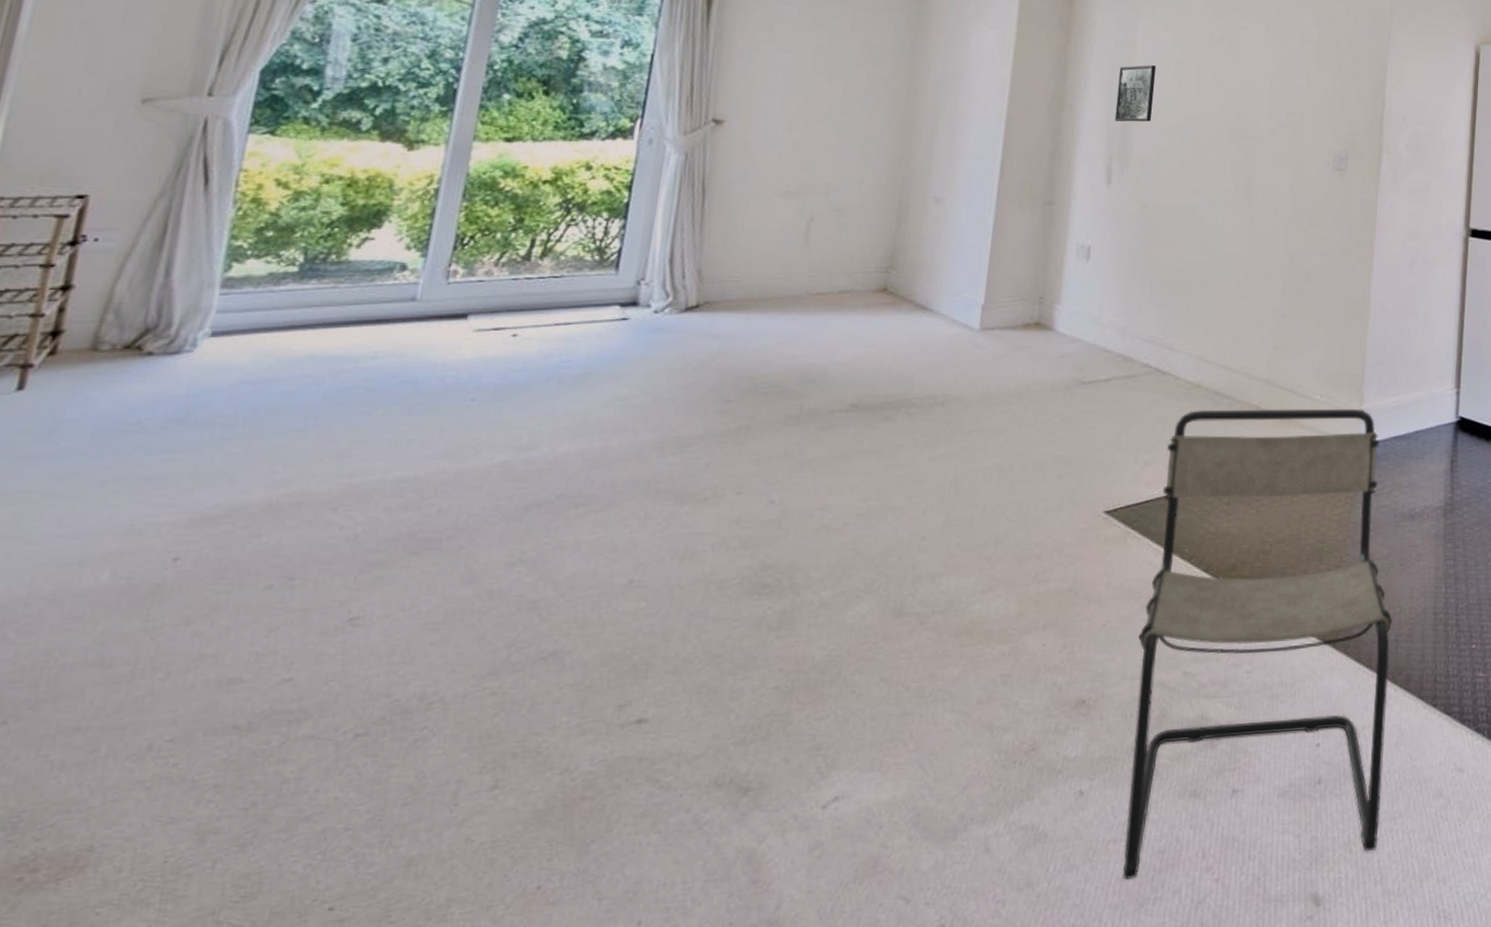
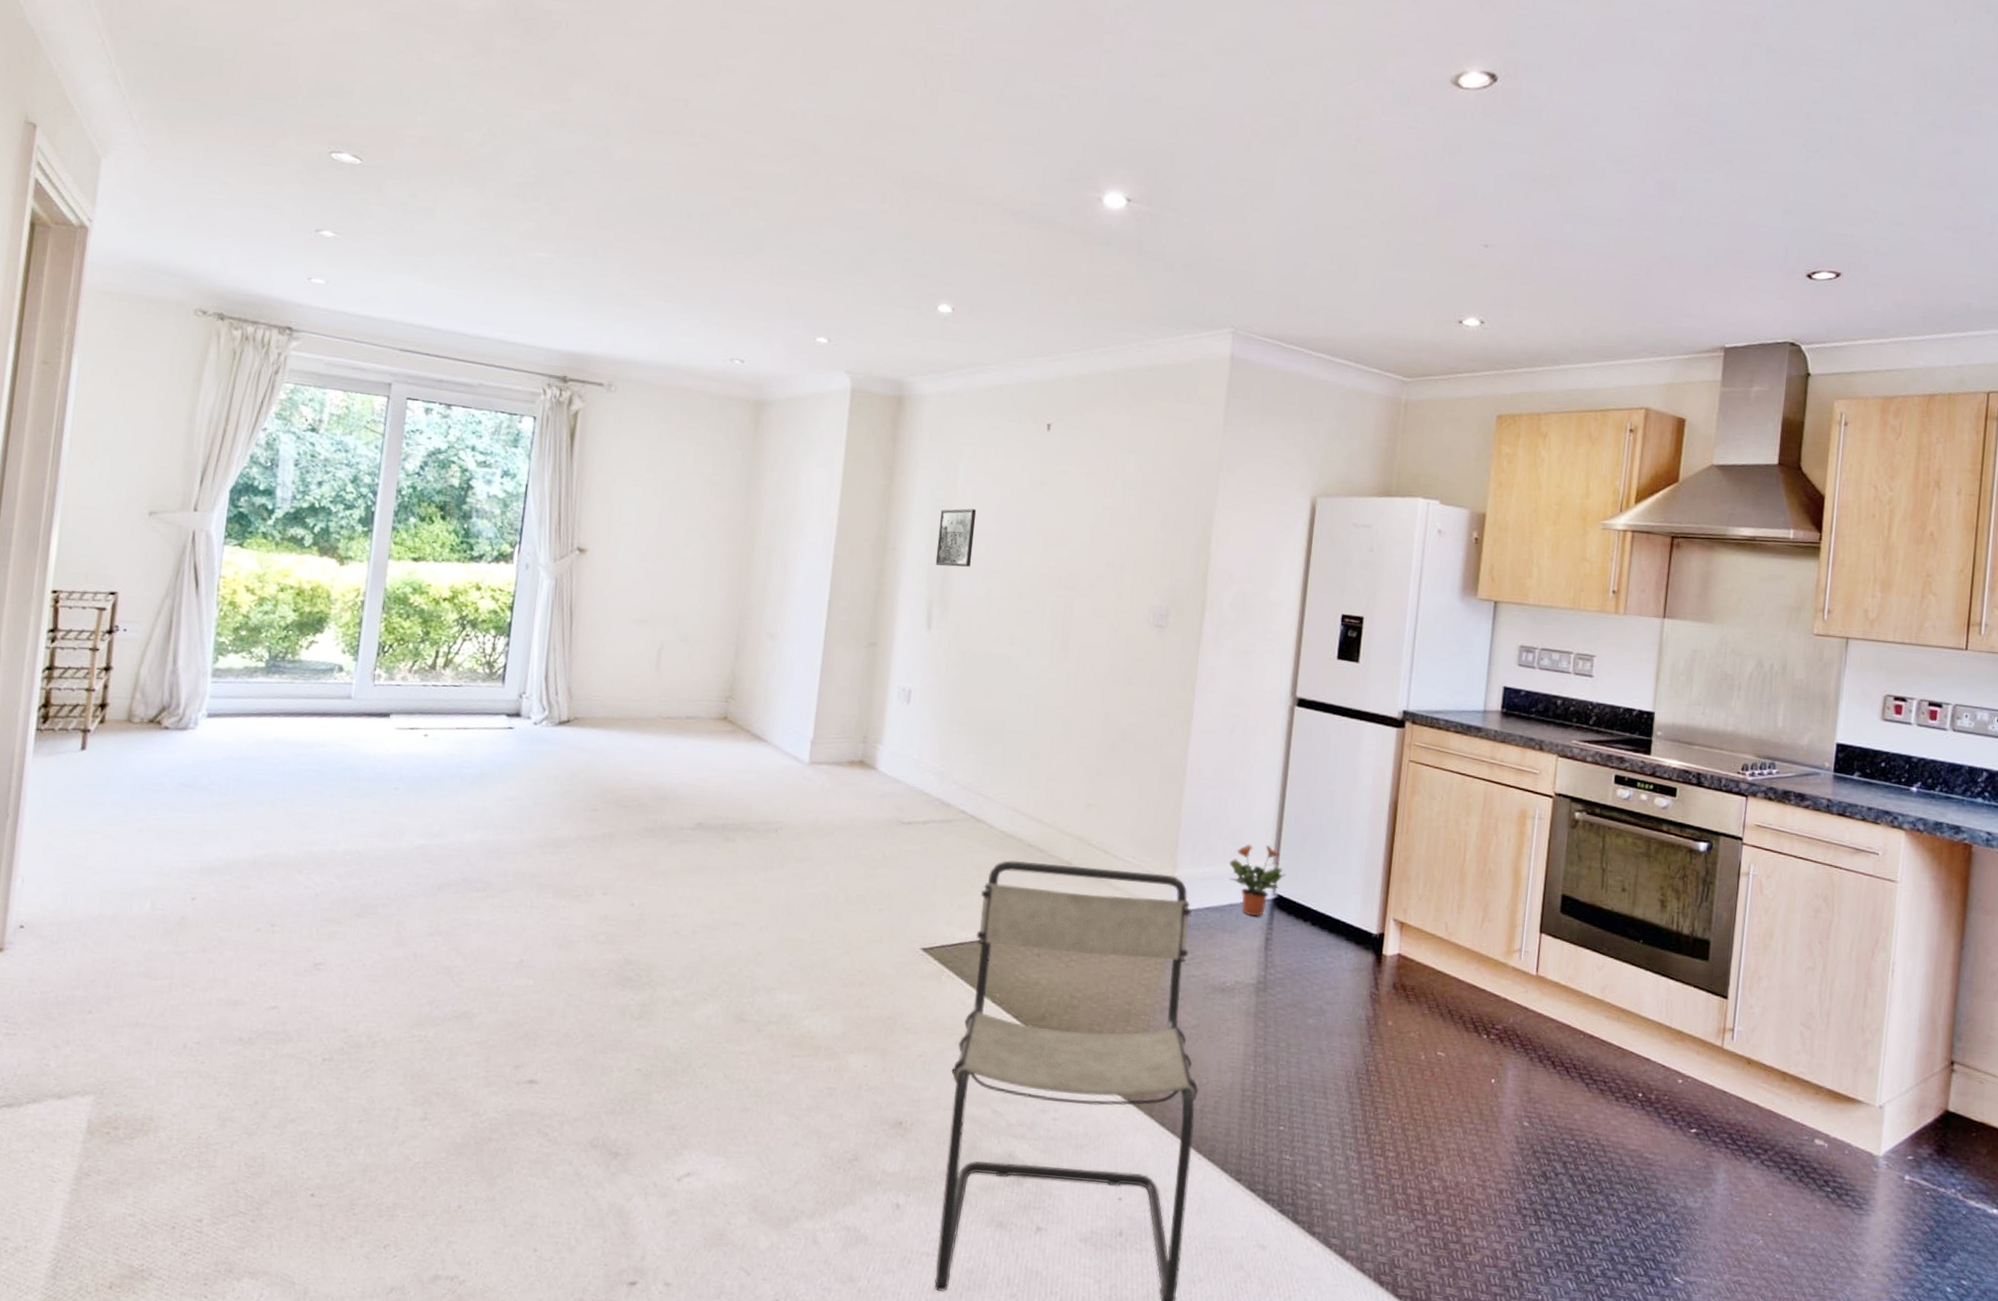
potted plant: none [1413,370,1467,441] -> present [1228,843,1286,917]

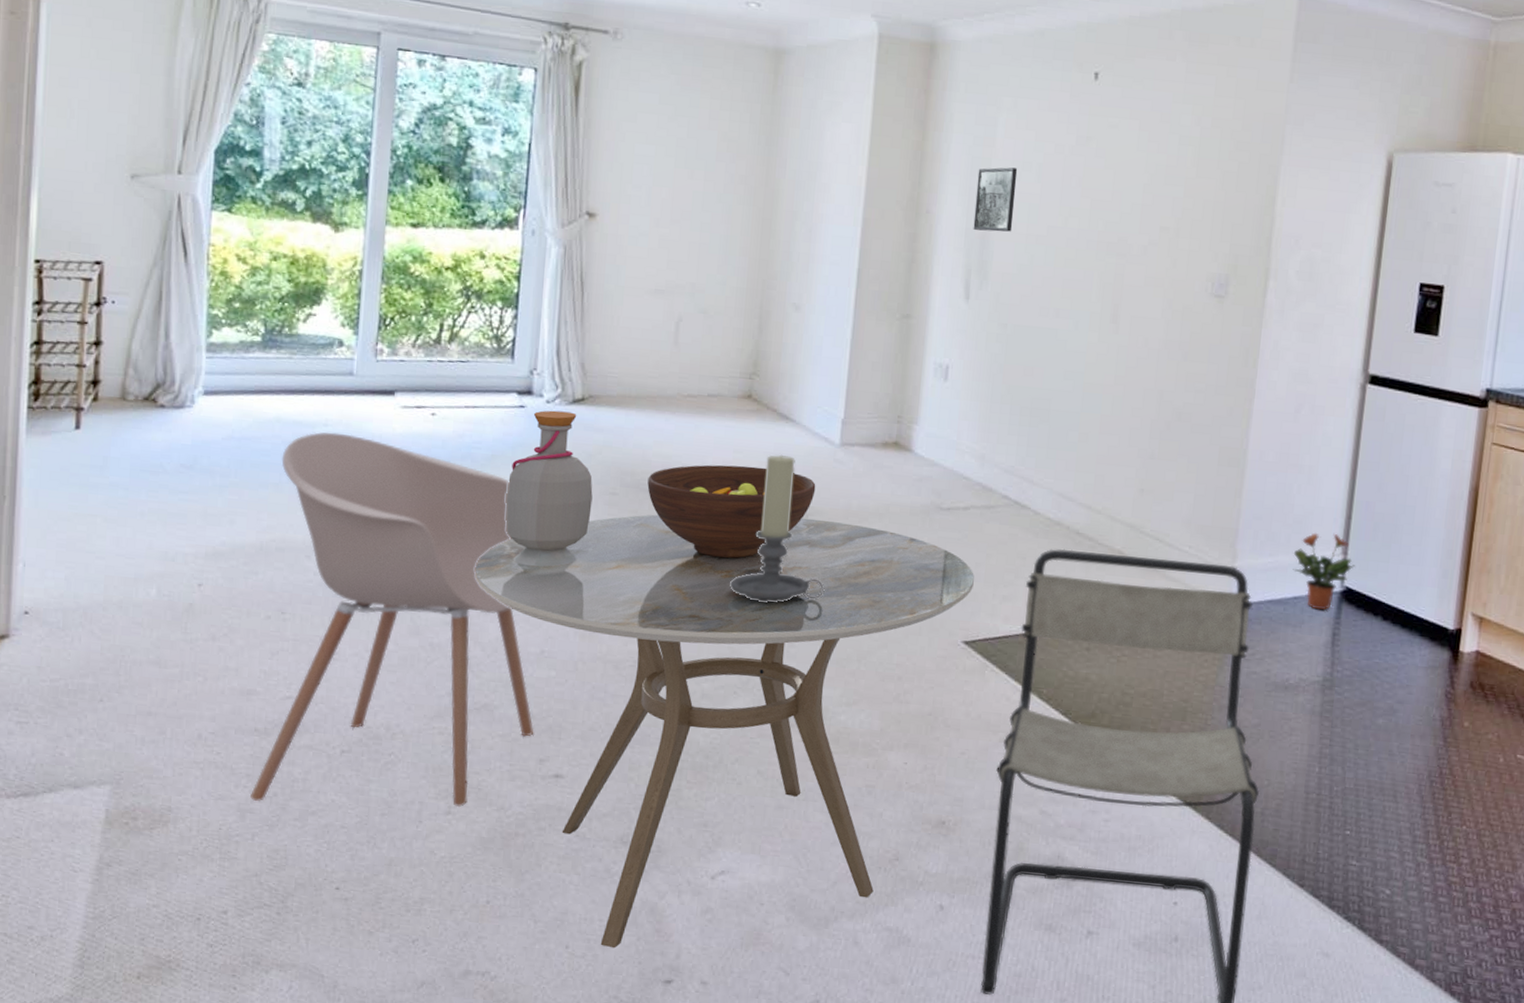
chair: none [231,752,511,1114] -> present [250,432,534,808]
dining table: none [459,829,933,1251] -> present [474,514,974,949]
bottle: none [490,731,575,880] -> present [505,410,593,567]
fruit bowl: none [626,782,786,871] -> present [647,464,816,559]
candle holder: none [701,772,792,913] -> present [729,454,825,603]

